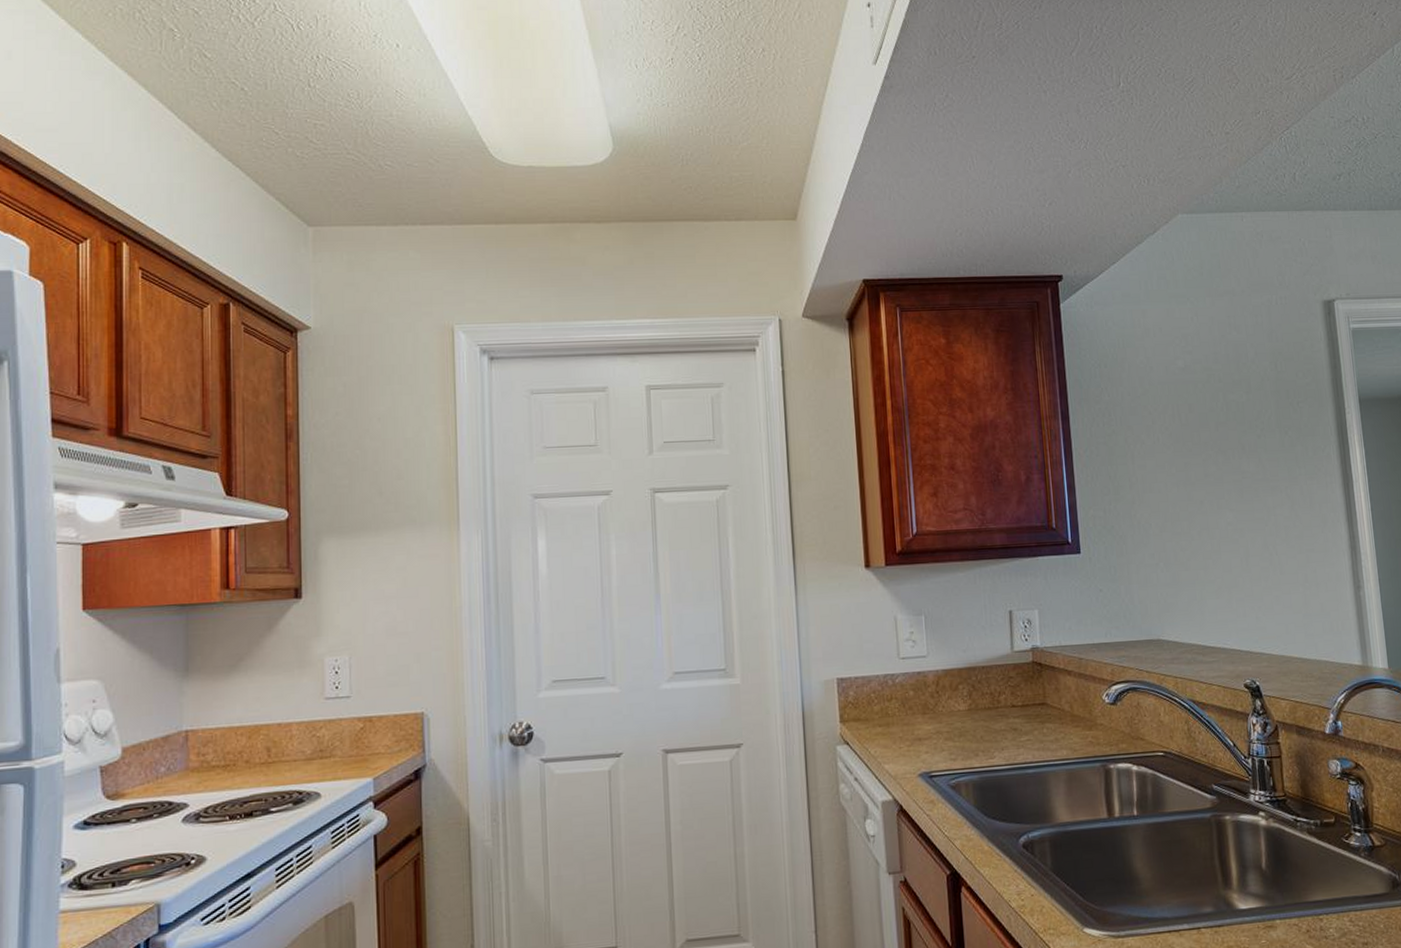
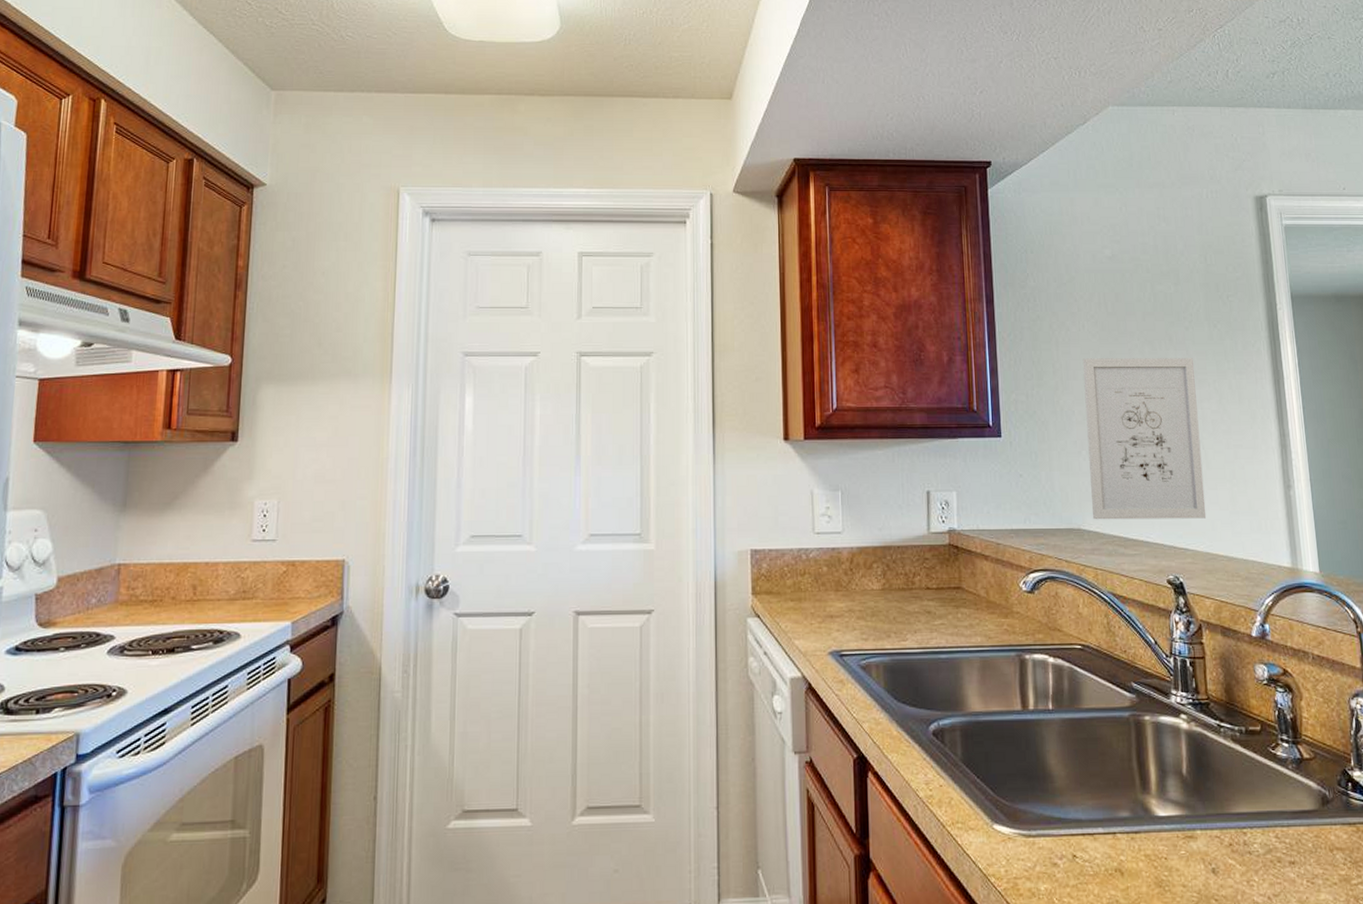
wall art: none [1158,465,1281,630] -> present [1082,358,1207,520]

